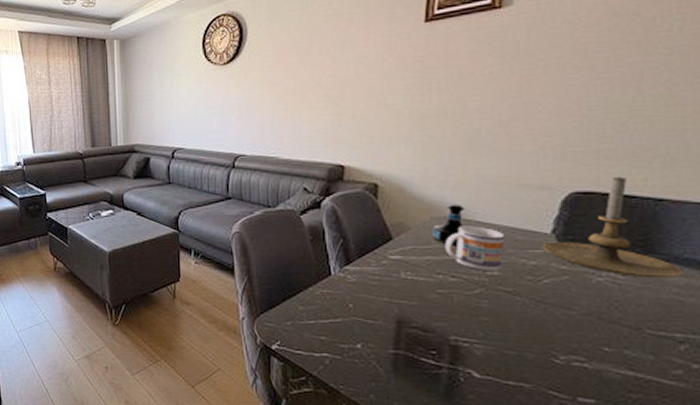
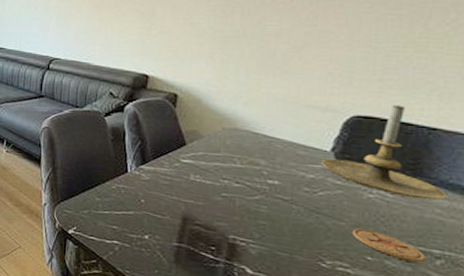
tequila bottle: present [431,204,466,247] -> none [221,117,255,156]
mug: present [445,226,505,271] -> none [233,138,288,181]
coaster: none [584,316,669,350] -> present [351,228,427,263]

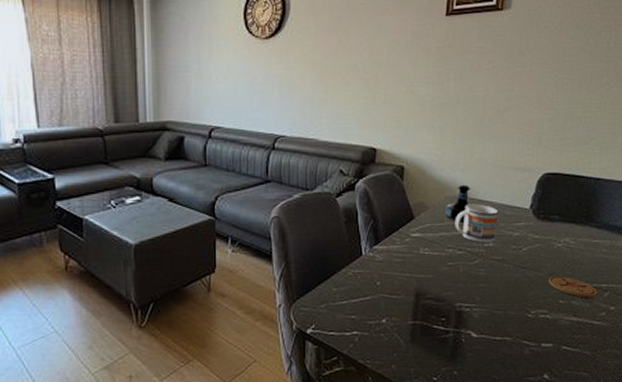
tequila bottle: none [221,117,255,156] -> present [445,184,471,223]
mug: none [233,138,288,181] -> present [455,204,498,243]
candle holder: present [322,104,446,200] -> none [524,160,608,242]

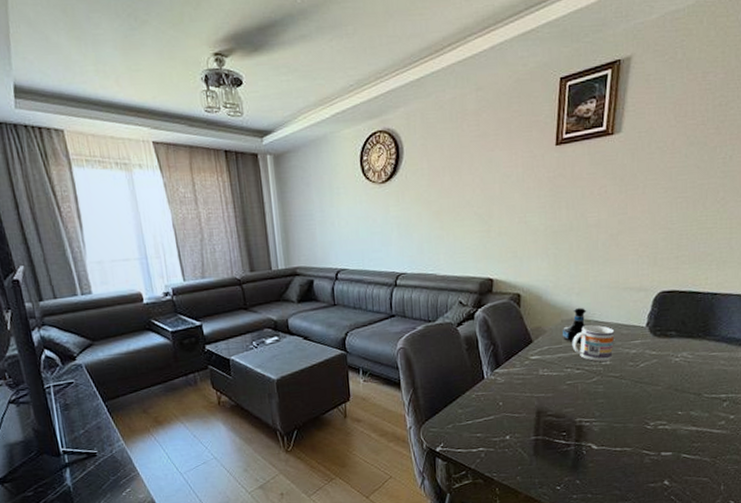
coaster: present [548,275,598,298] -> none [666,388,717,409]

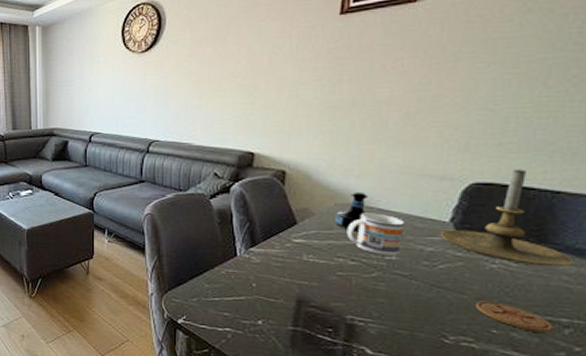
candle holder: none [641,277,727,356] -> present [441,169,573,267]
coaster: none [666,388,717,409] -> present [475,300,554,333]

